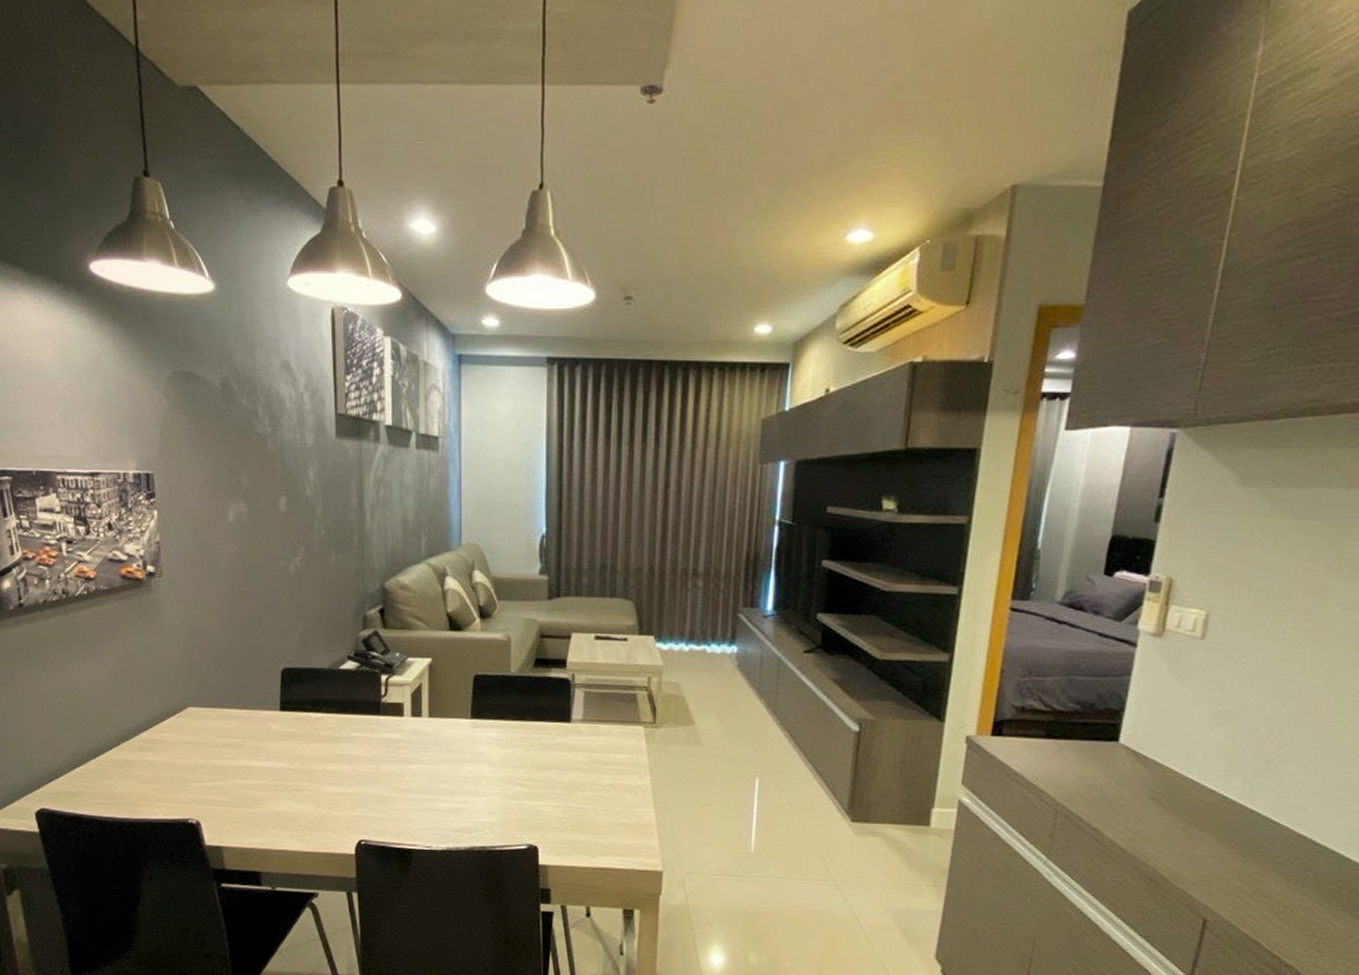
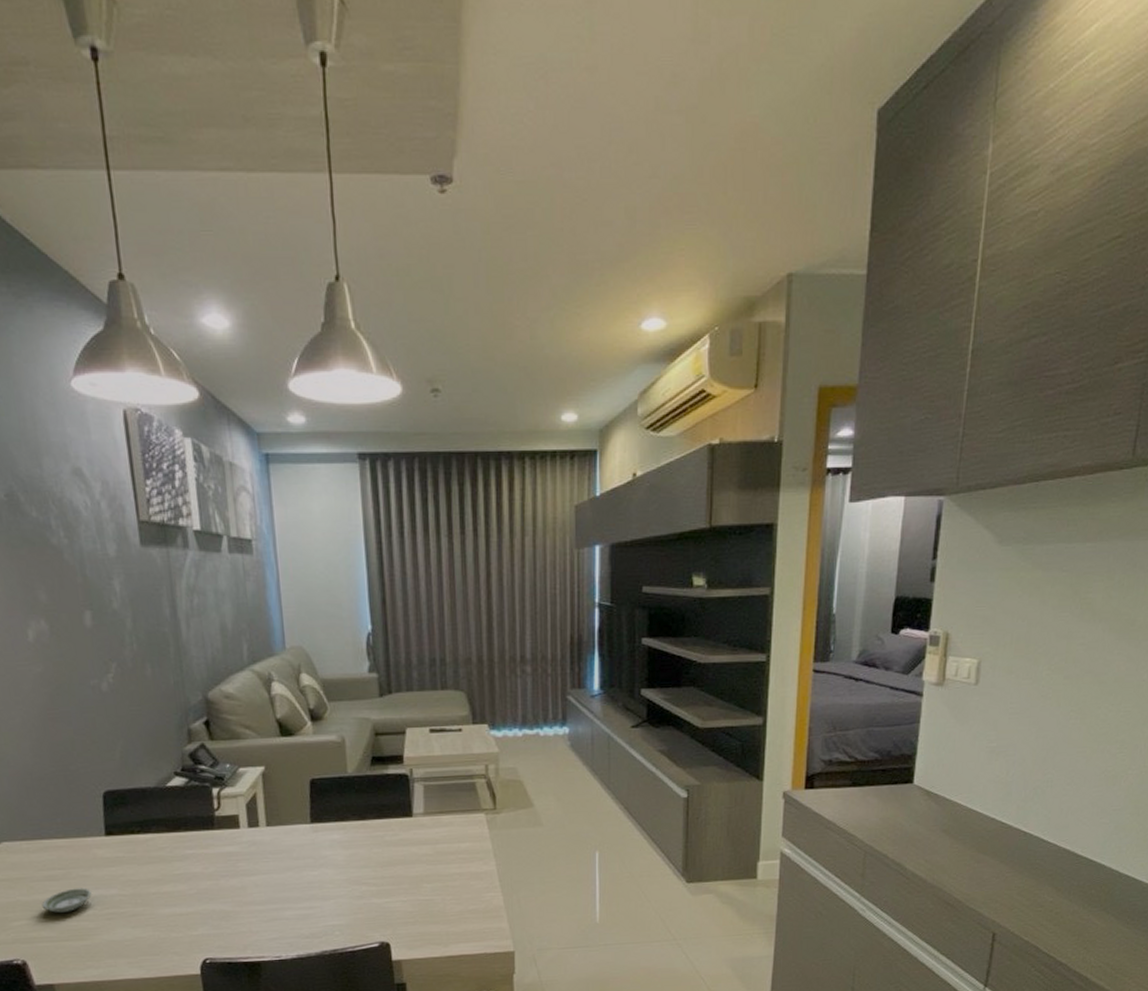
saucer: none [218,757,263,781] -> present [41,888,92,914]

